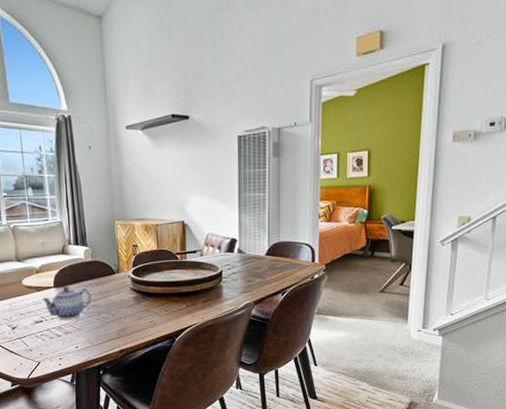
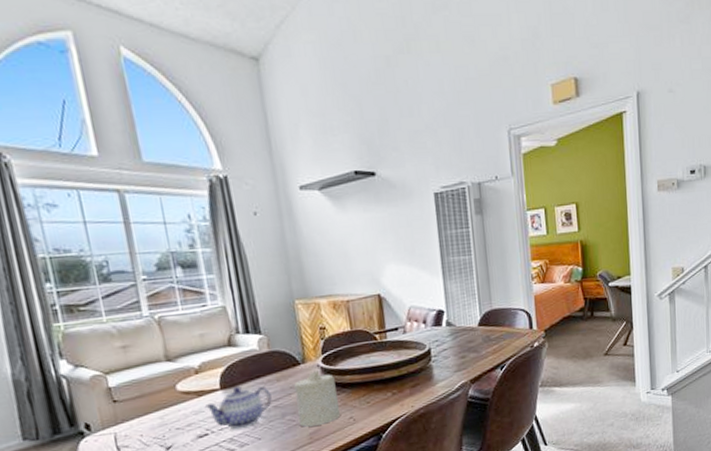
candle: none [109,280,143,325] -> present [294,371,340,427]

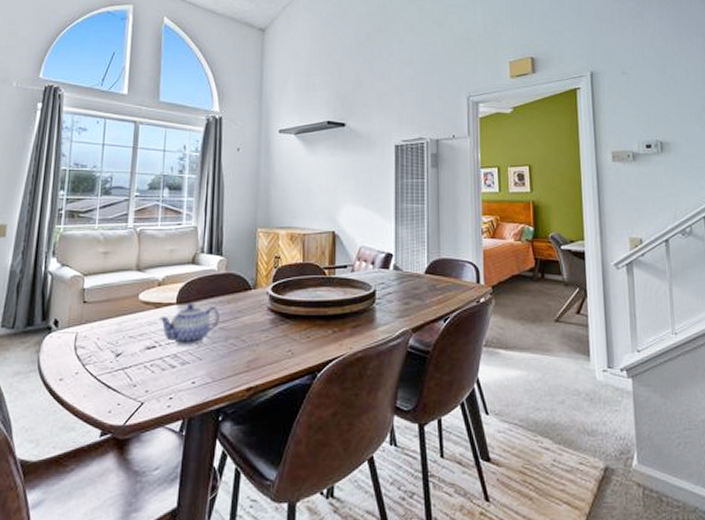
candle: present [294,371,340,427] -> none [239,298,280,354]

